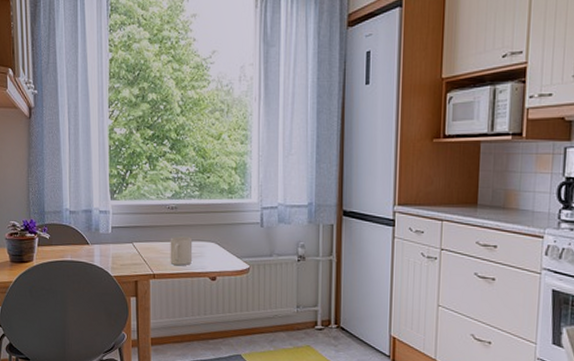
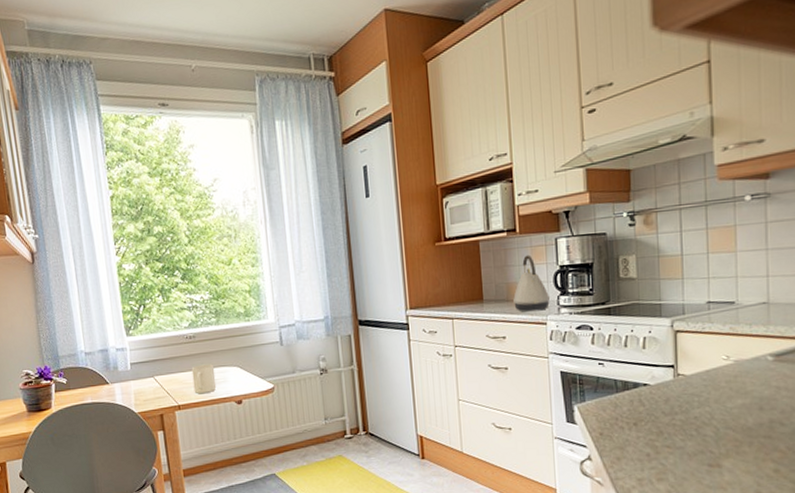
kettle: none [510,162,552,223] -> present [513,254,551,312]

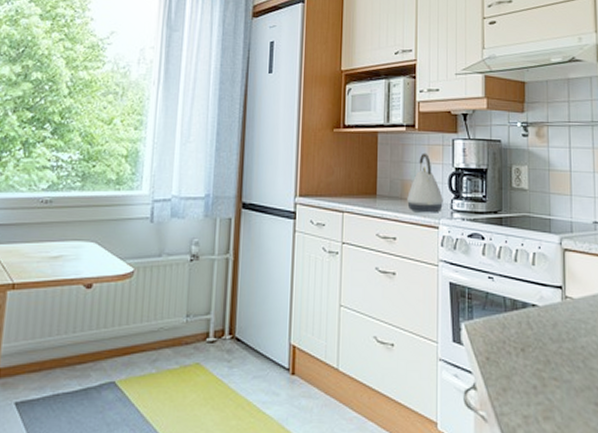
mug: present [191,364,217,394] -> none [36,235,68,272]

